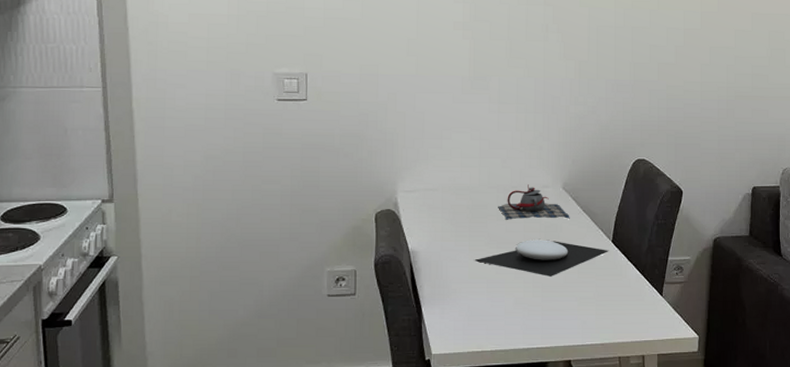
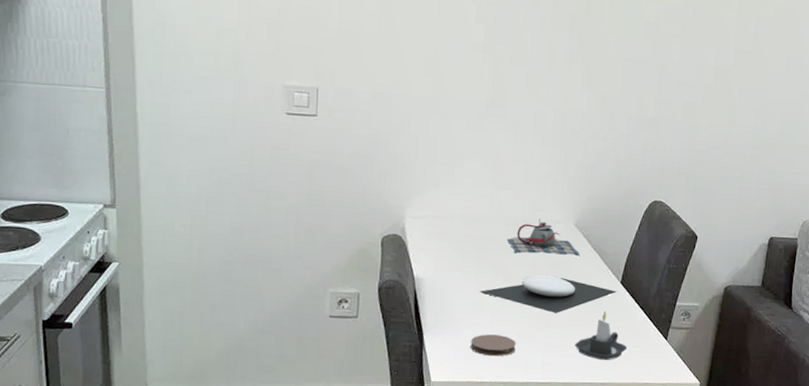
coaster: none [469,302,514,325] -> present [470,334,516,357]
candle: none [572,270,624,321] -> present [574,311,628,361]

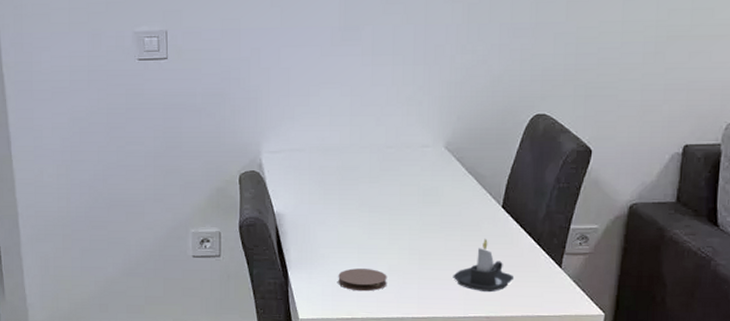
plate: present [479,275,617,313] -> none [344,203,498,243]
teapot: present [507,219,580,257] -> none [371,144,453,182]

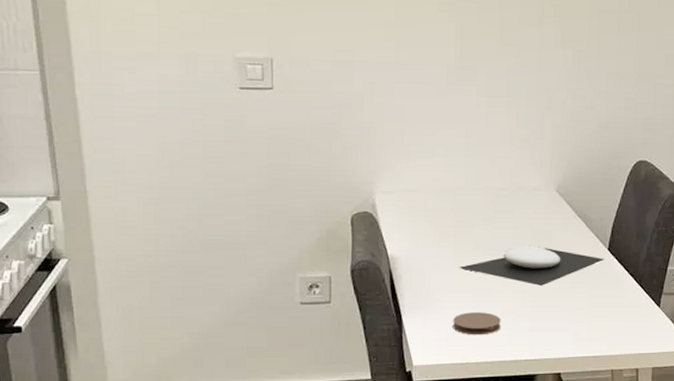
plate: none [344,203,498,243] -> present [459,246,605,286]
candle: present [453,238,515,293] -> none [563,280,619,333]

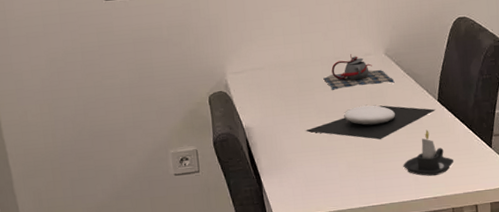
coaster: present [453,312,501,335] -> none [305,167,348,189]
teapot: none [485,187,564,225] -> present [323,54,395,90]
candle: none [563,280,619,333] -> present [403,129,454,176]

